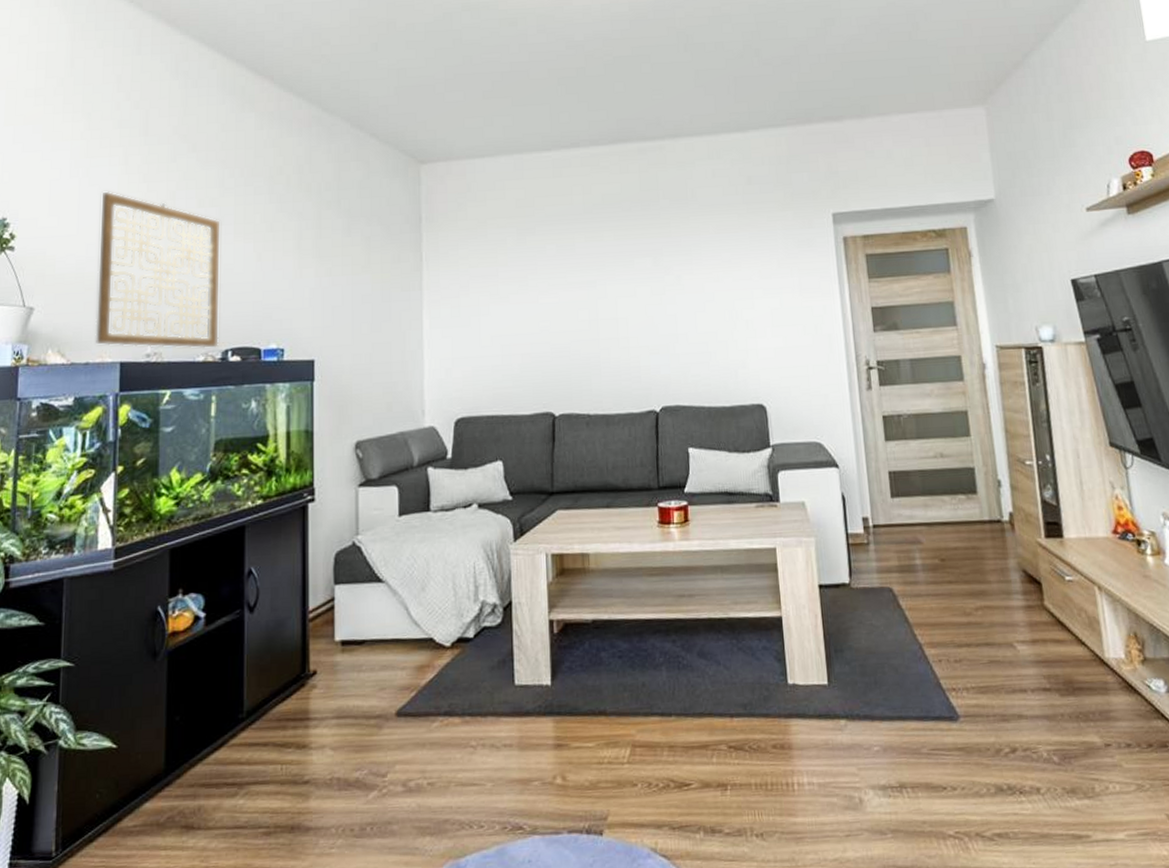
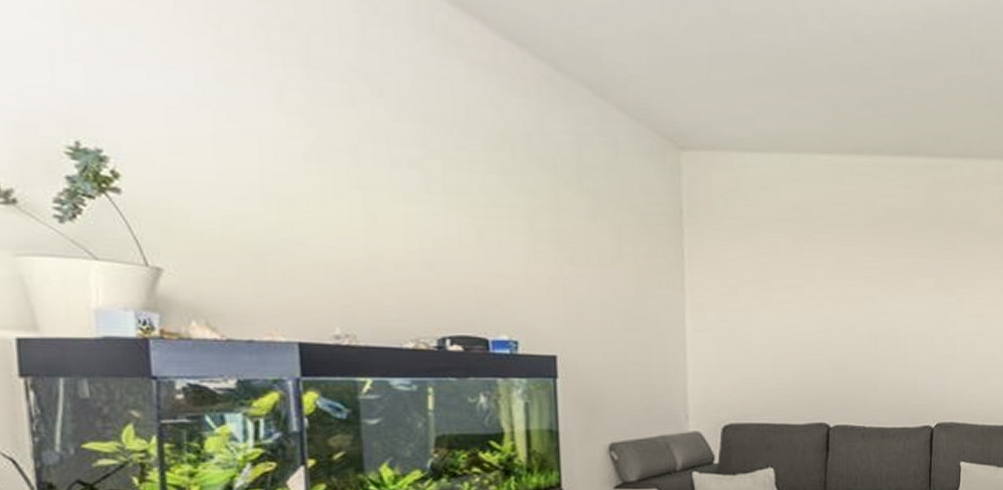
wall art: present [95,191,222,349] -> none [248,132,433,335]

